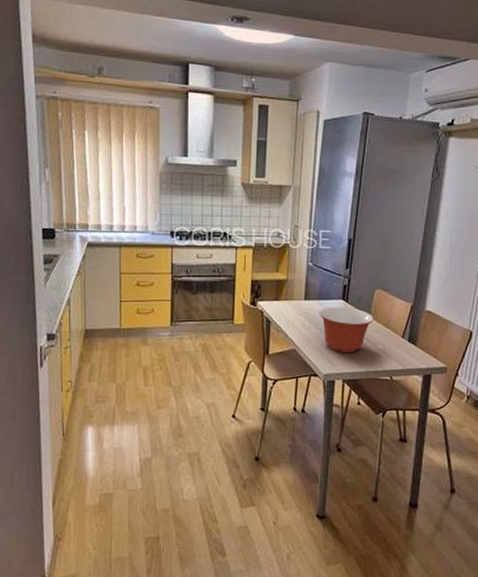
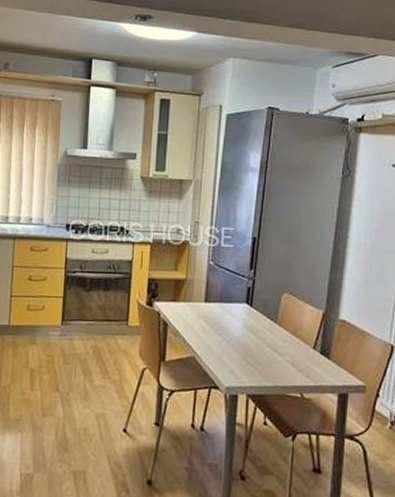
mixing bowl: present [319,306,374,352] -> none [220,310,281,364]

